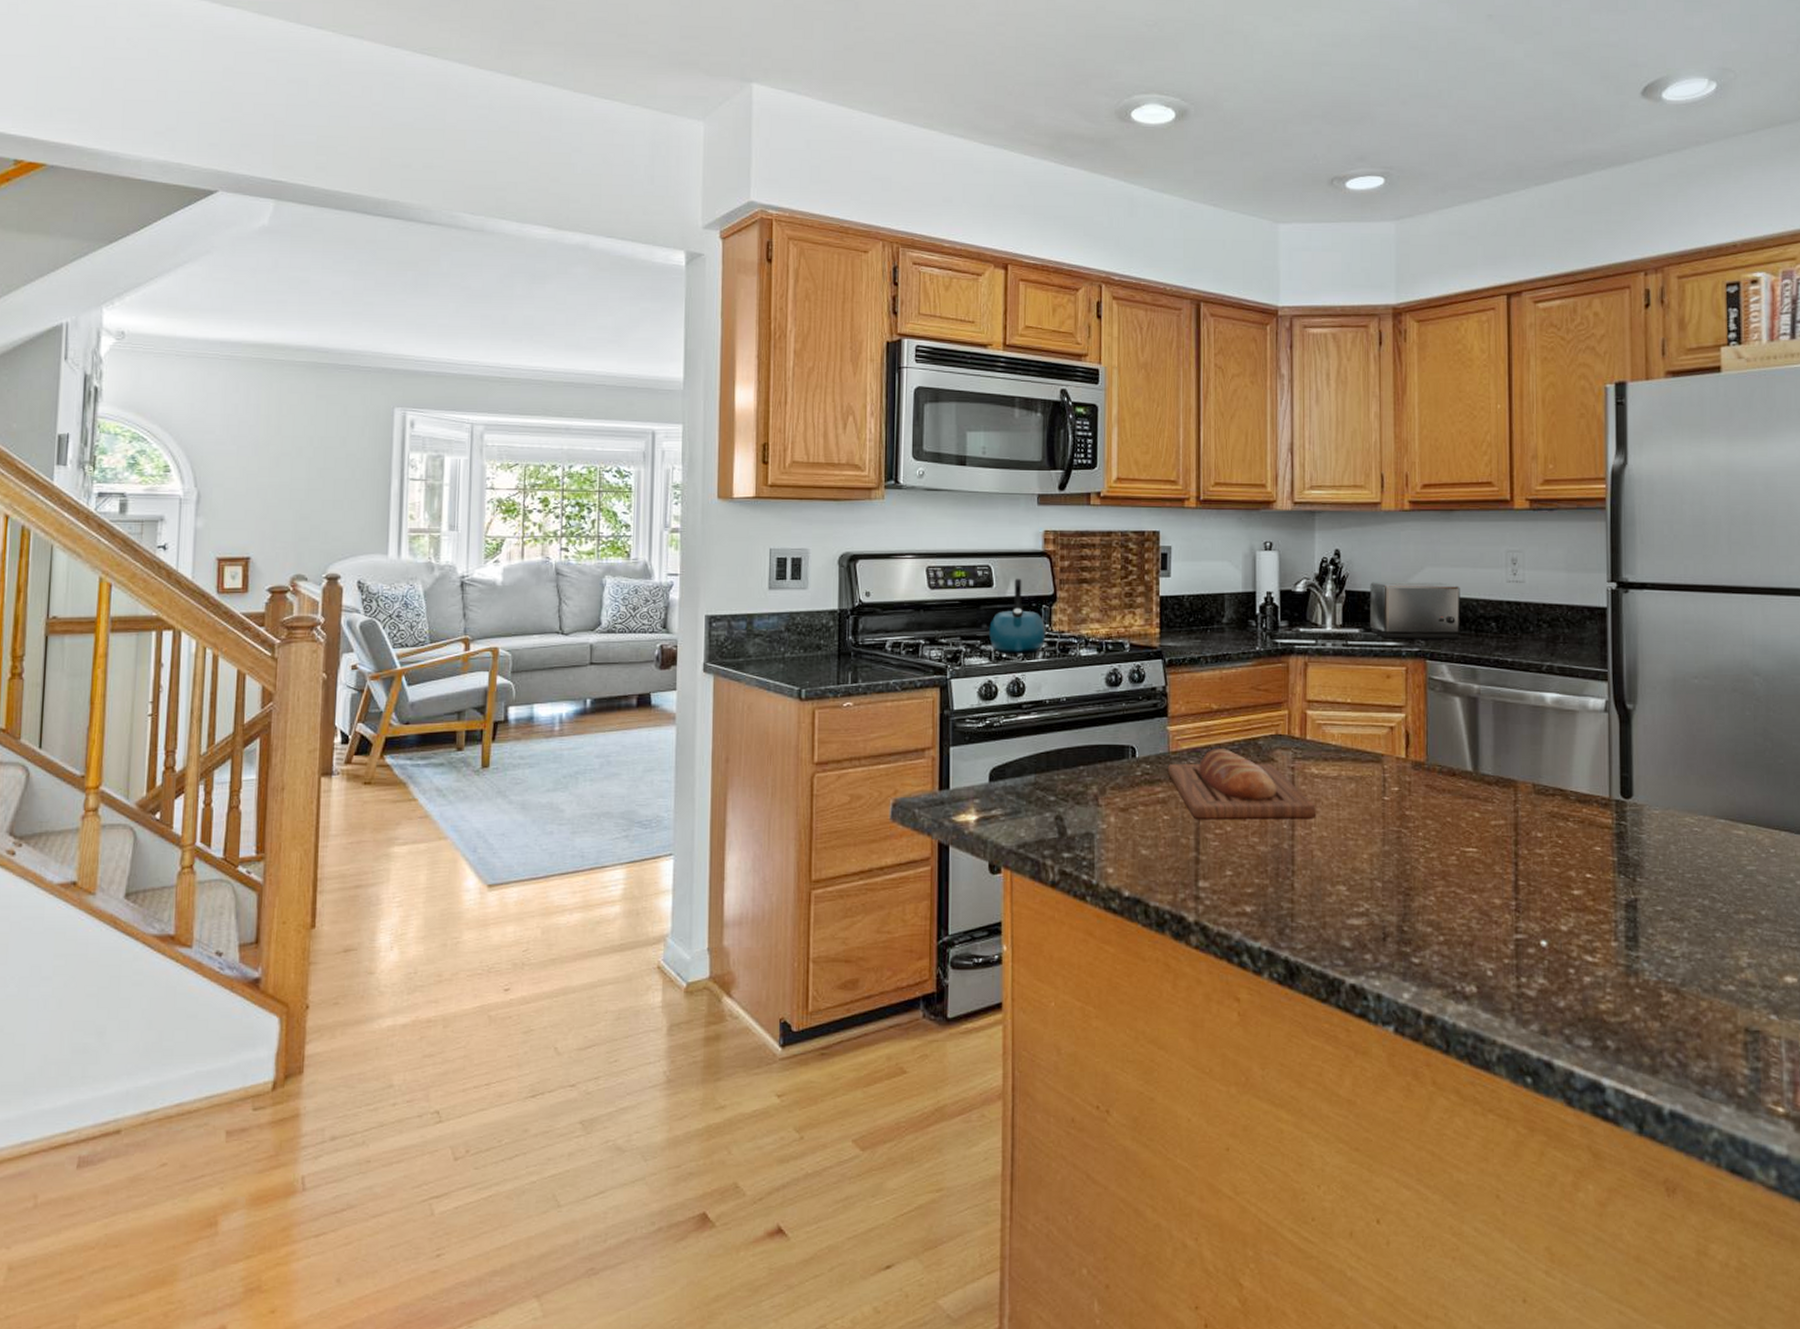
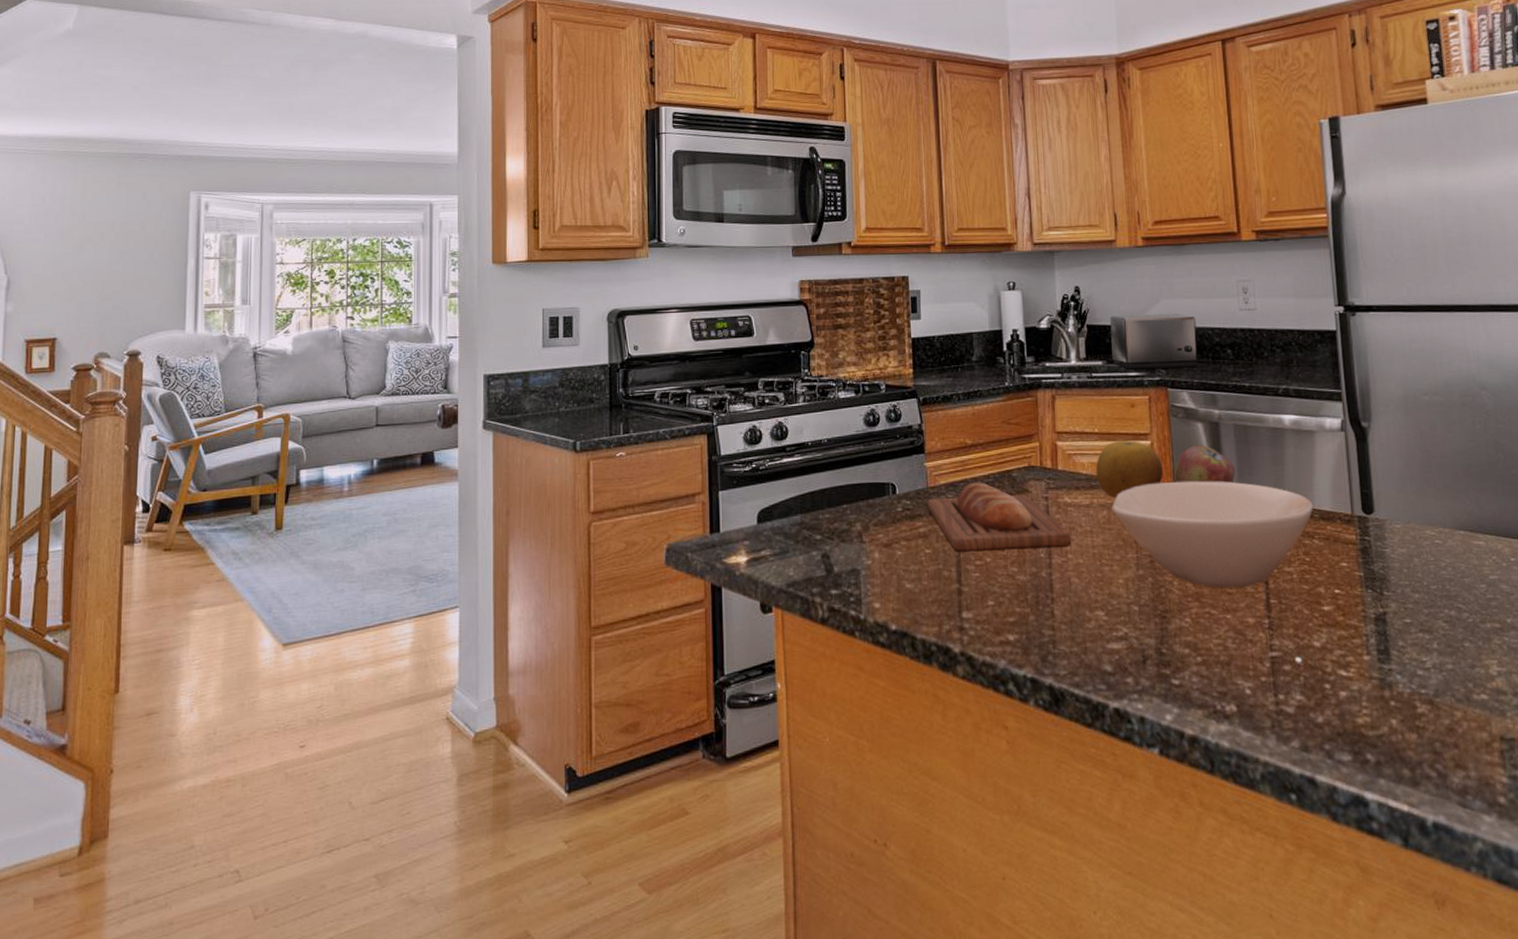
kettle: present [989,579,1046,655] -> none [752,327,805,401]
fruit: none [1345,711,1417,770] -> present [1095,440,1164,498]
bowl: none [1360,758,1570,868] -> present [1112,481,1314,588]
fruit: none [1428,719,1491,761] -> present [1174,444,1235,484]

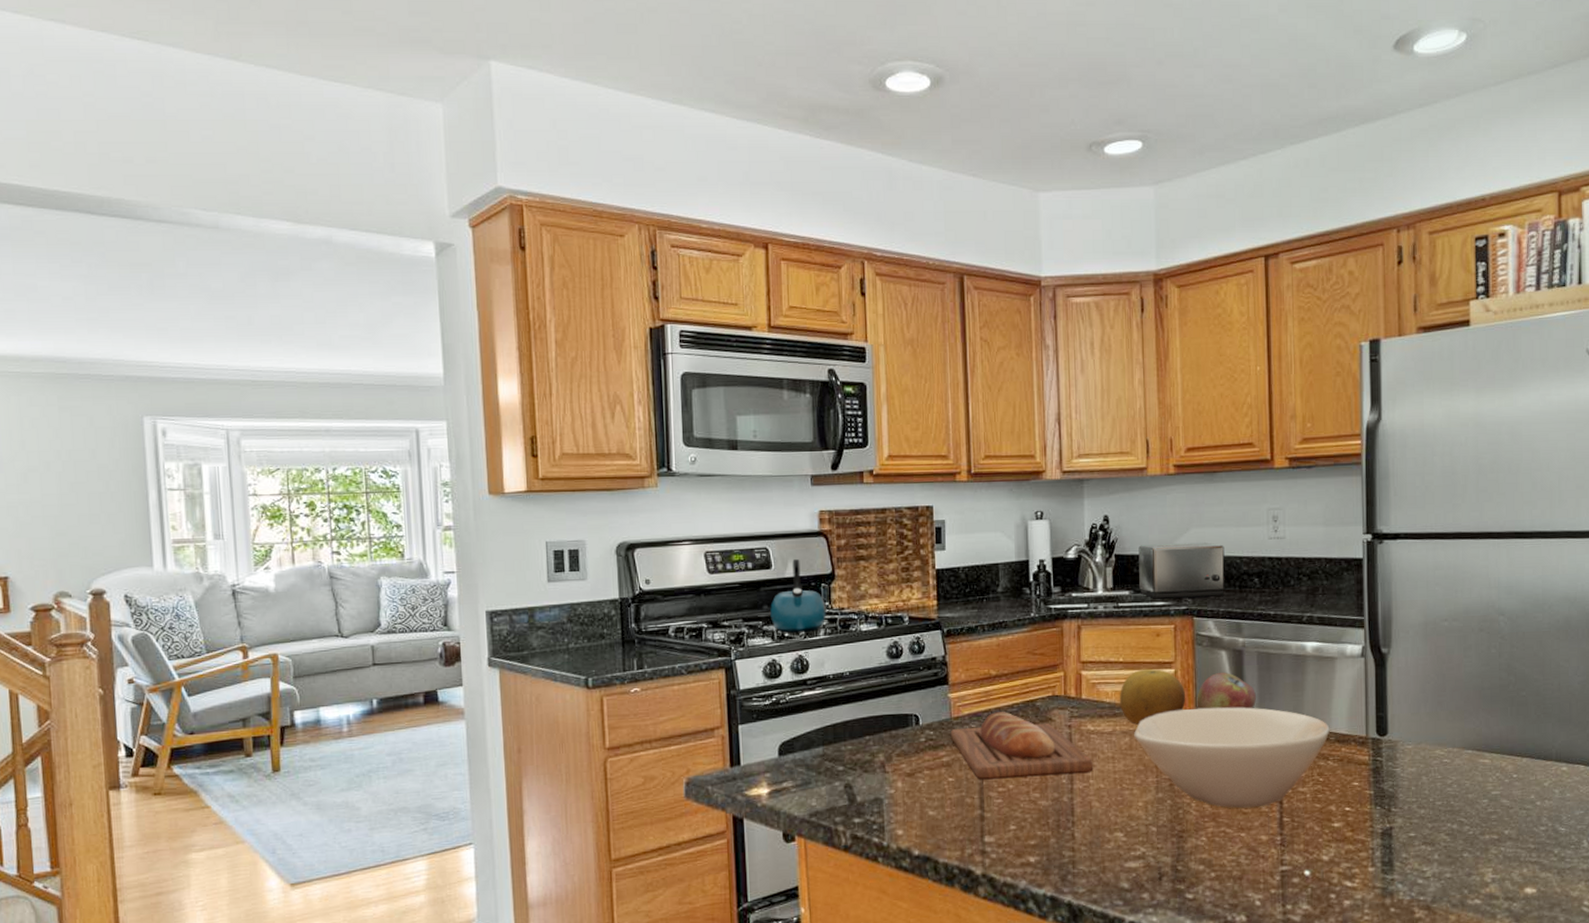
kettle: none [752,327,805,401] -> present [770,559,826,634]

